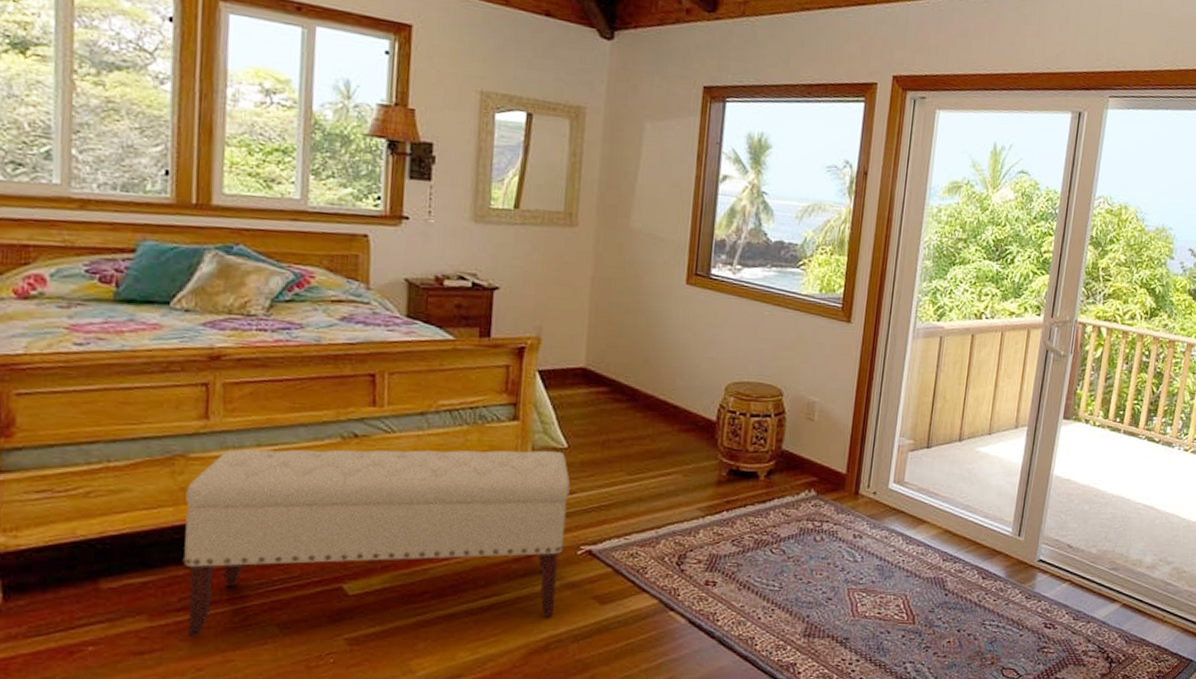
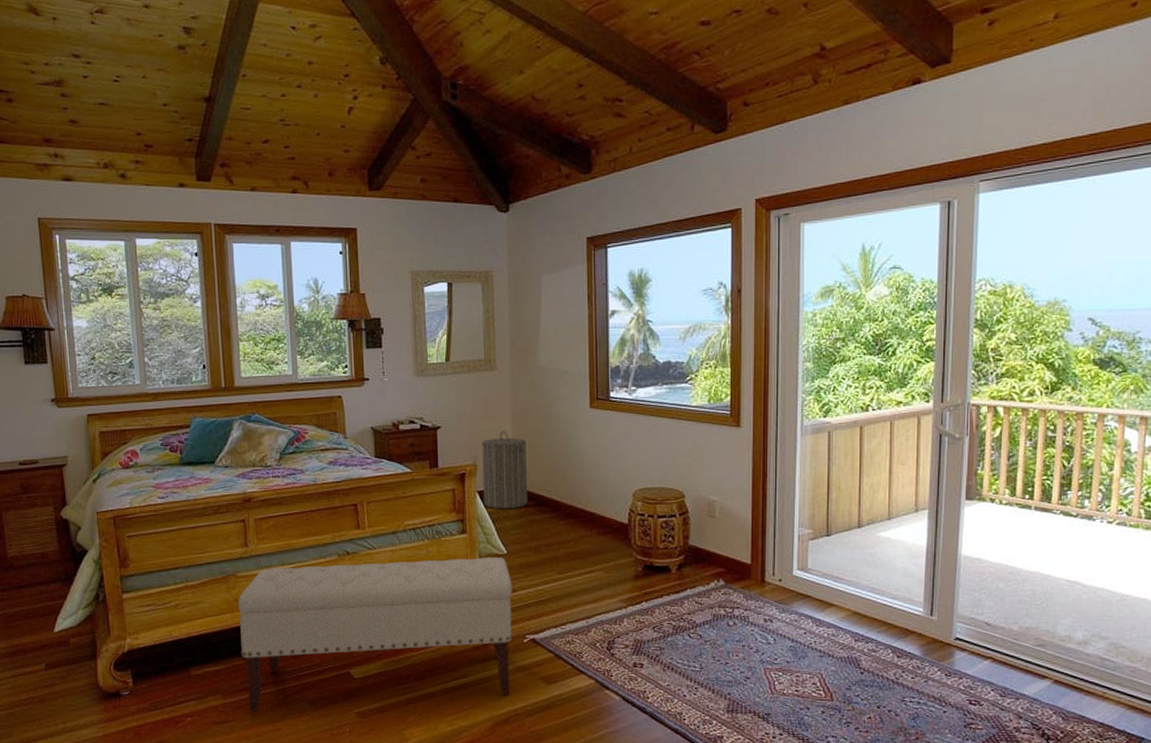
laundry hamper: none [544,300,606,395] -> present [481,431,528,509]

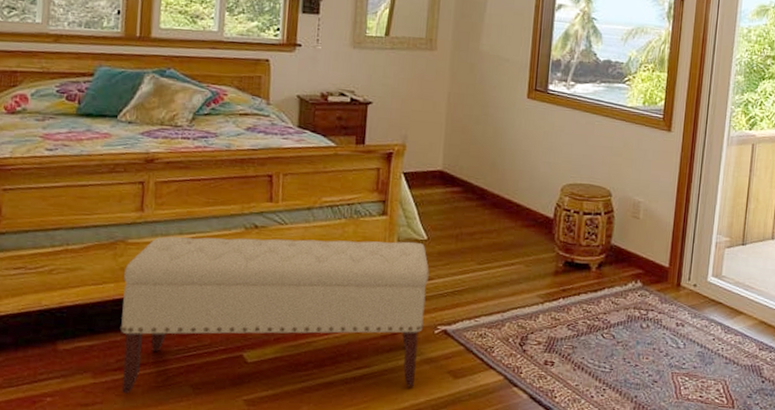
laundry hamper: present [481,431,528,509] -> none [408,113,460,194]

